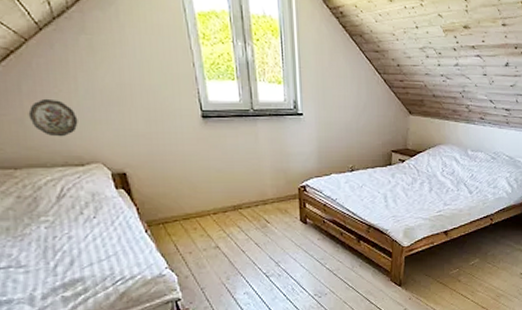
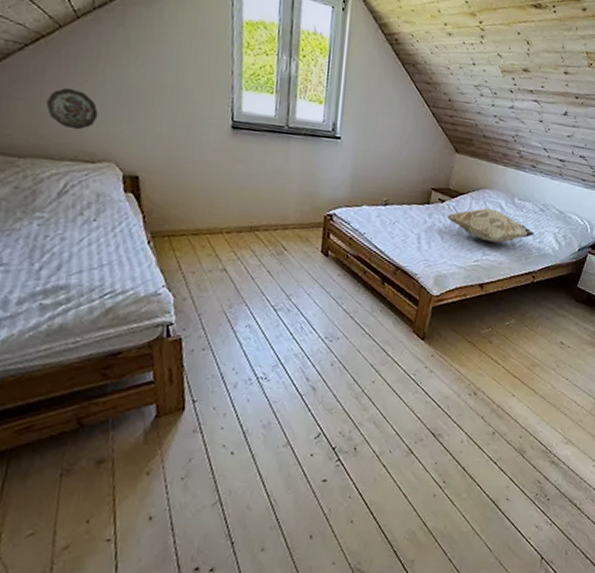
decorative pillow: none [409,163,488,193] -> present [448,208,534,243]

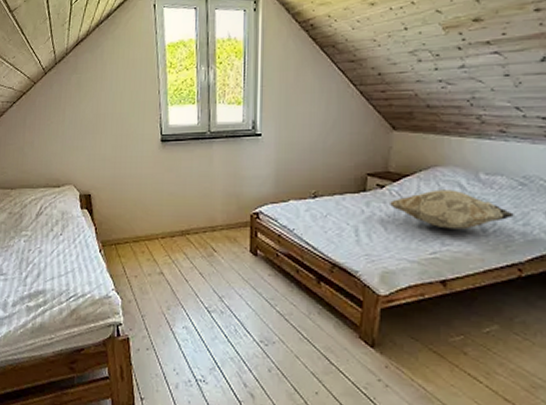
decorative plate: present [46,87,98,130] -> none [27,129,61,162]

